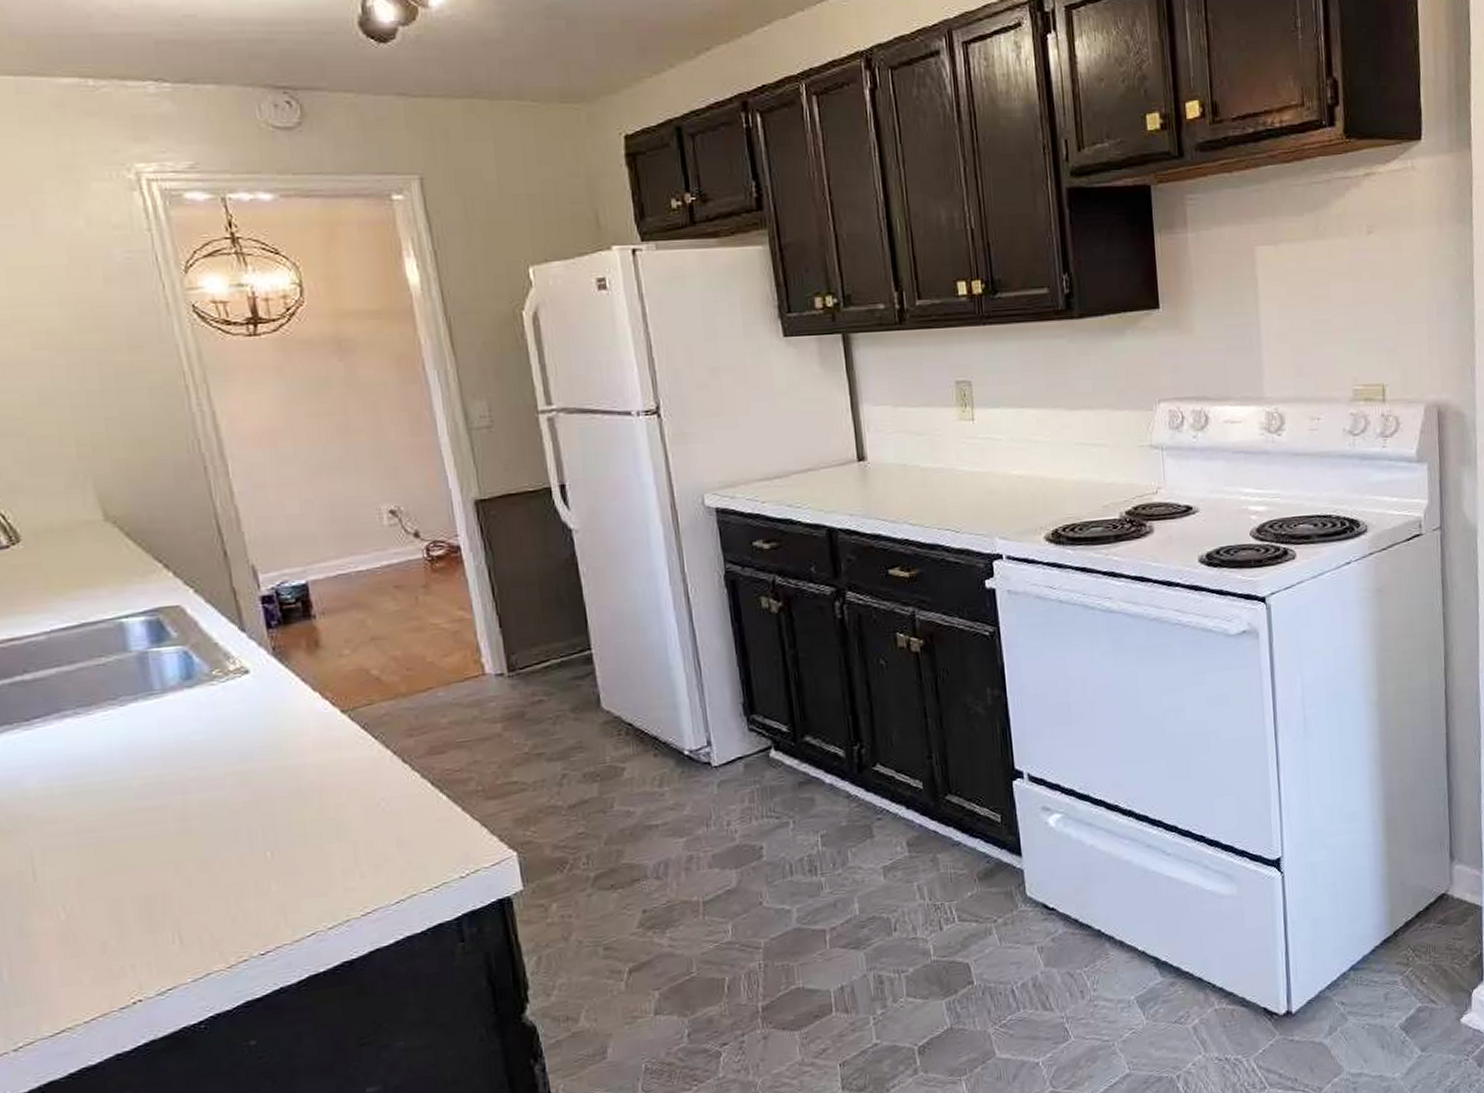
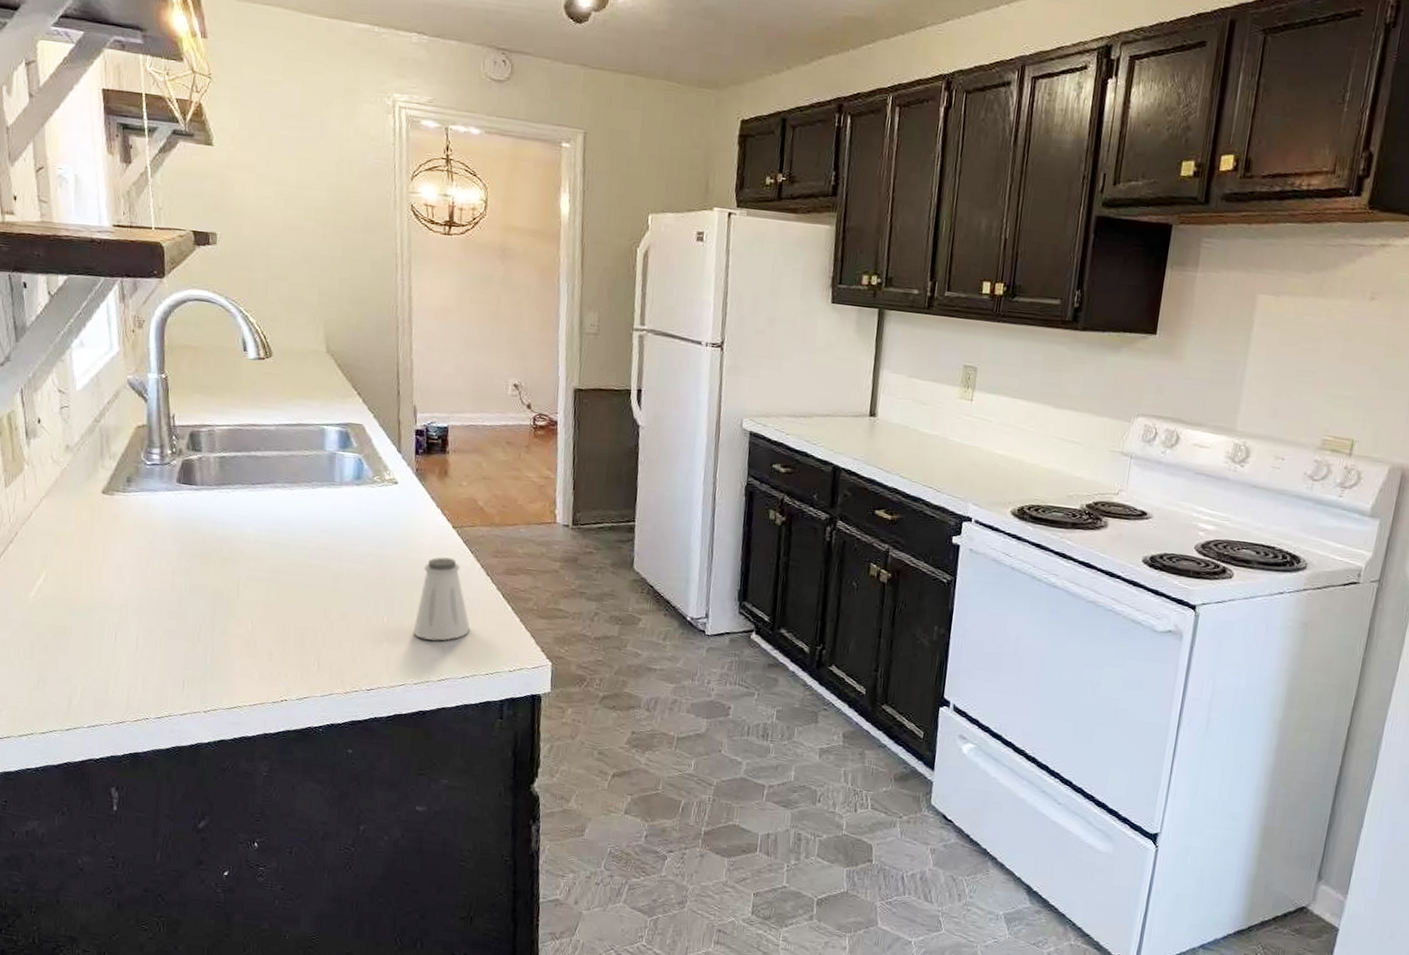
saltshaker: none [311,752,394,868] -> present [413,557,470,641]

